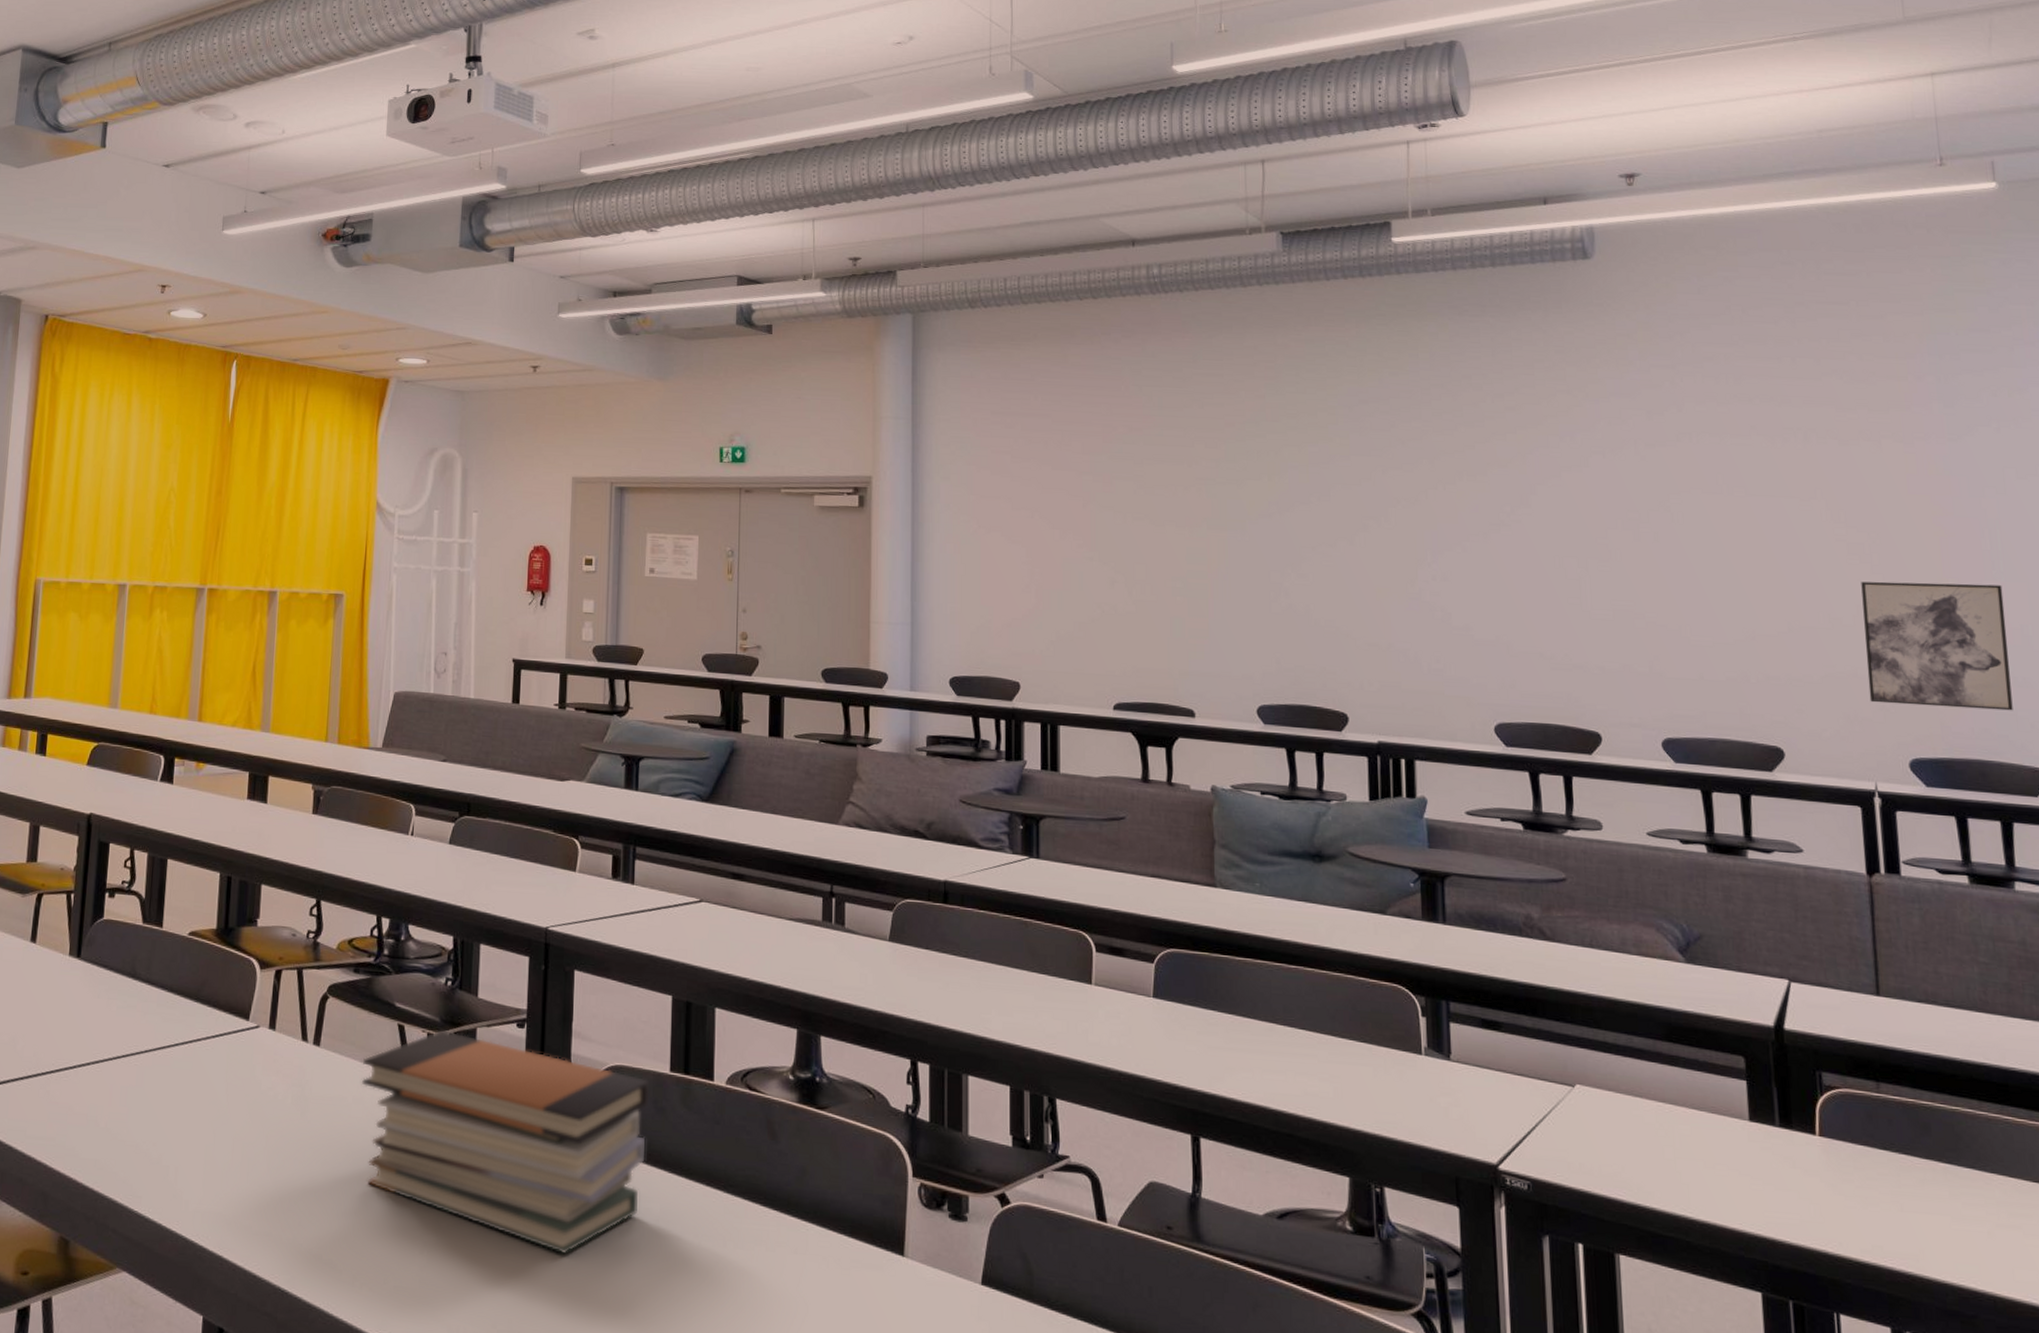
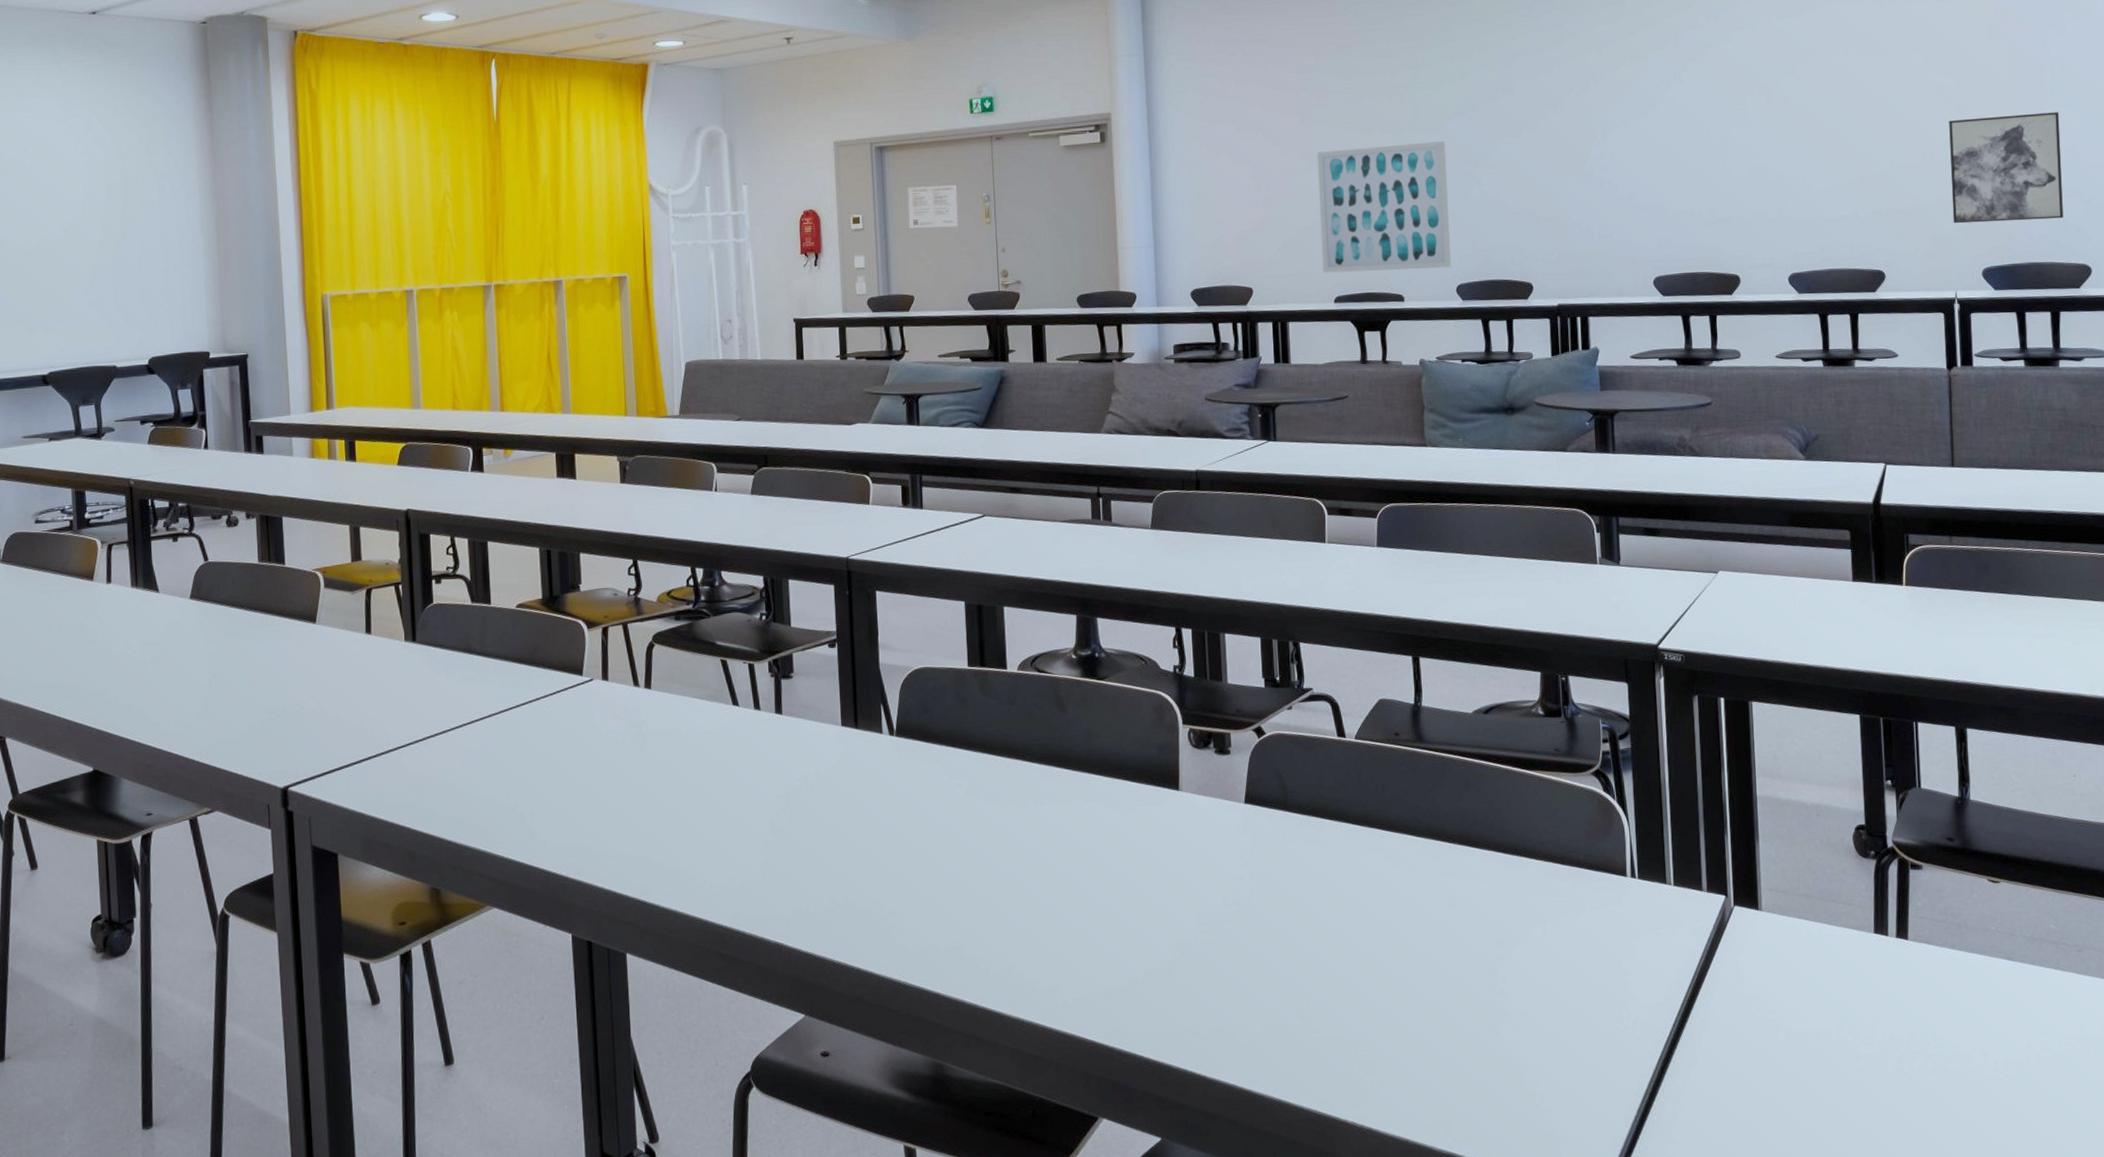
book stack: present [362,1030,649,1255] -> none [692,659,951,834]
wall art: none [1100,541,1252,686] -> present [1317,141,1451,273]

